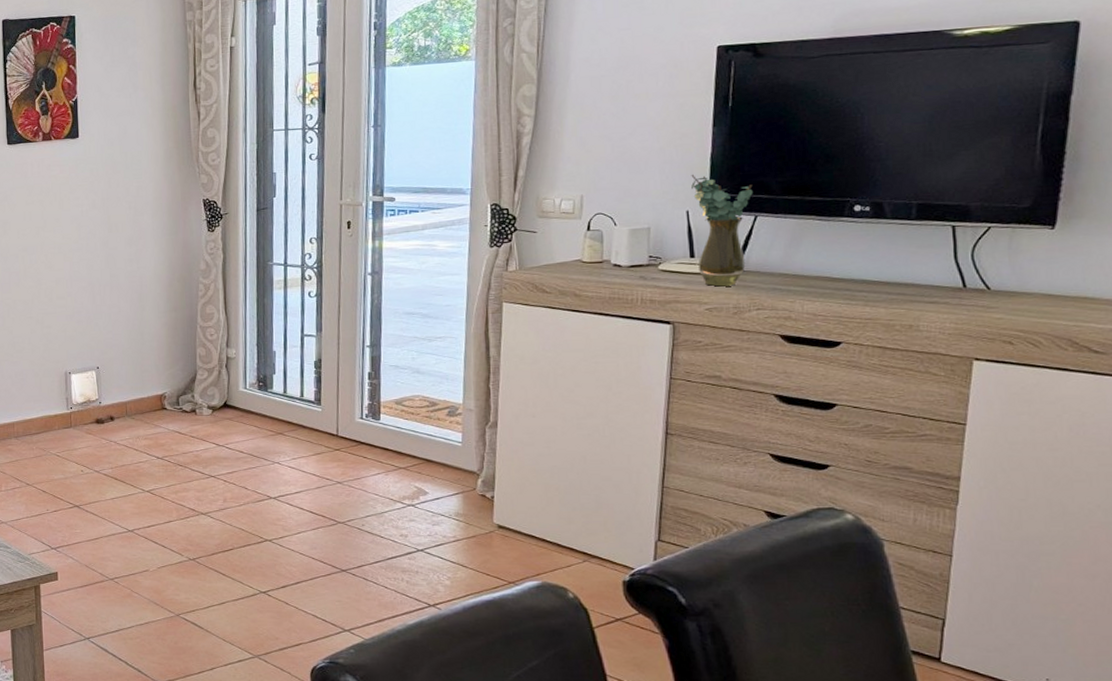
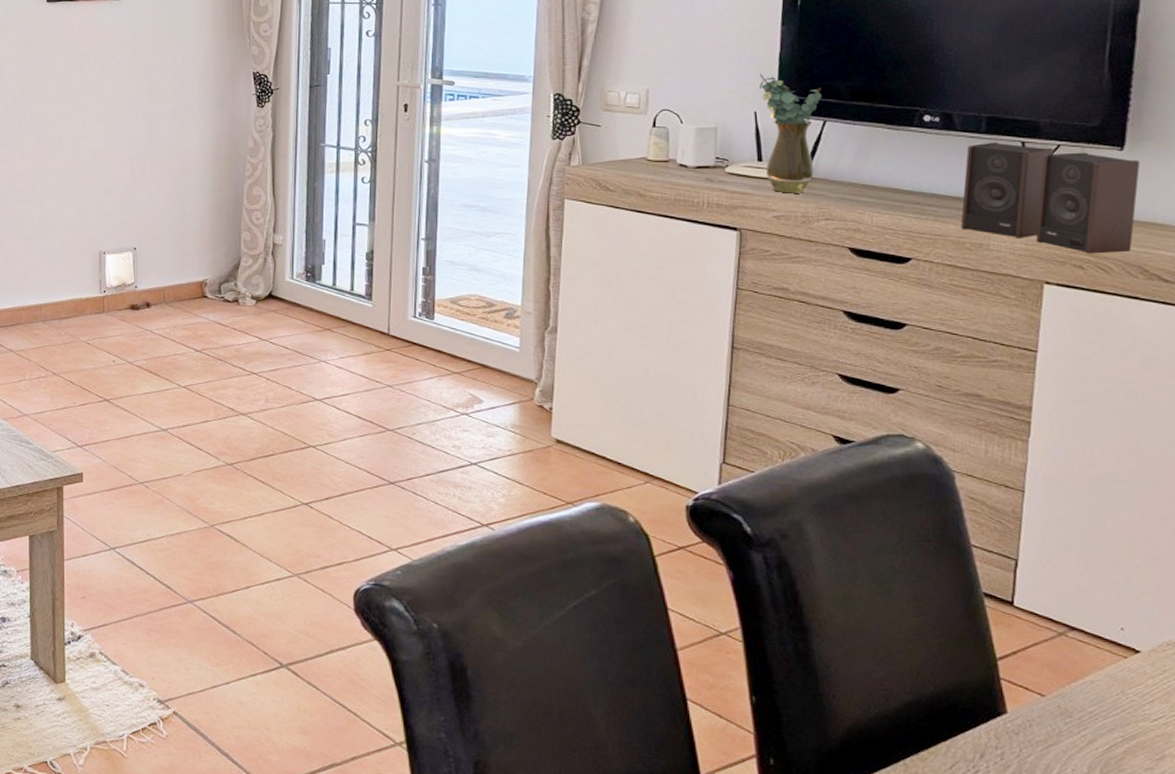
speaker: none [890,227,1072,330] -> present [960,142,1141,254]

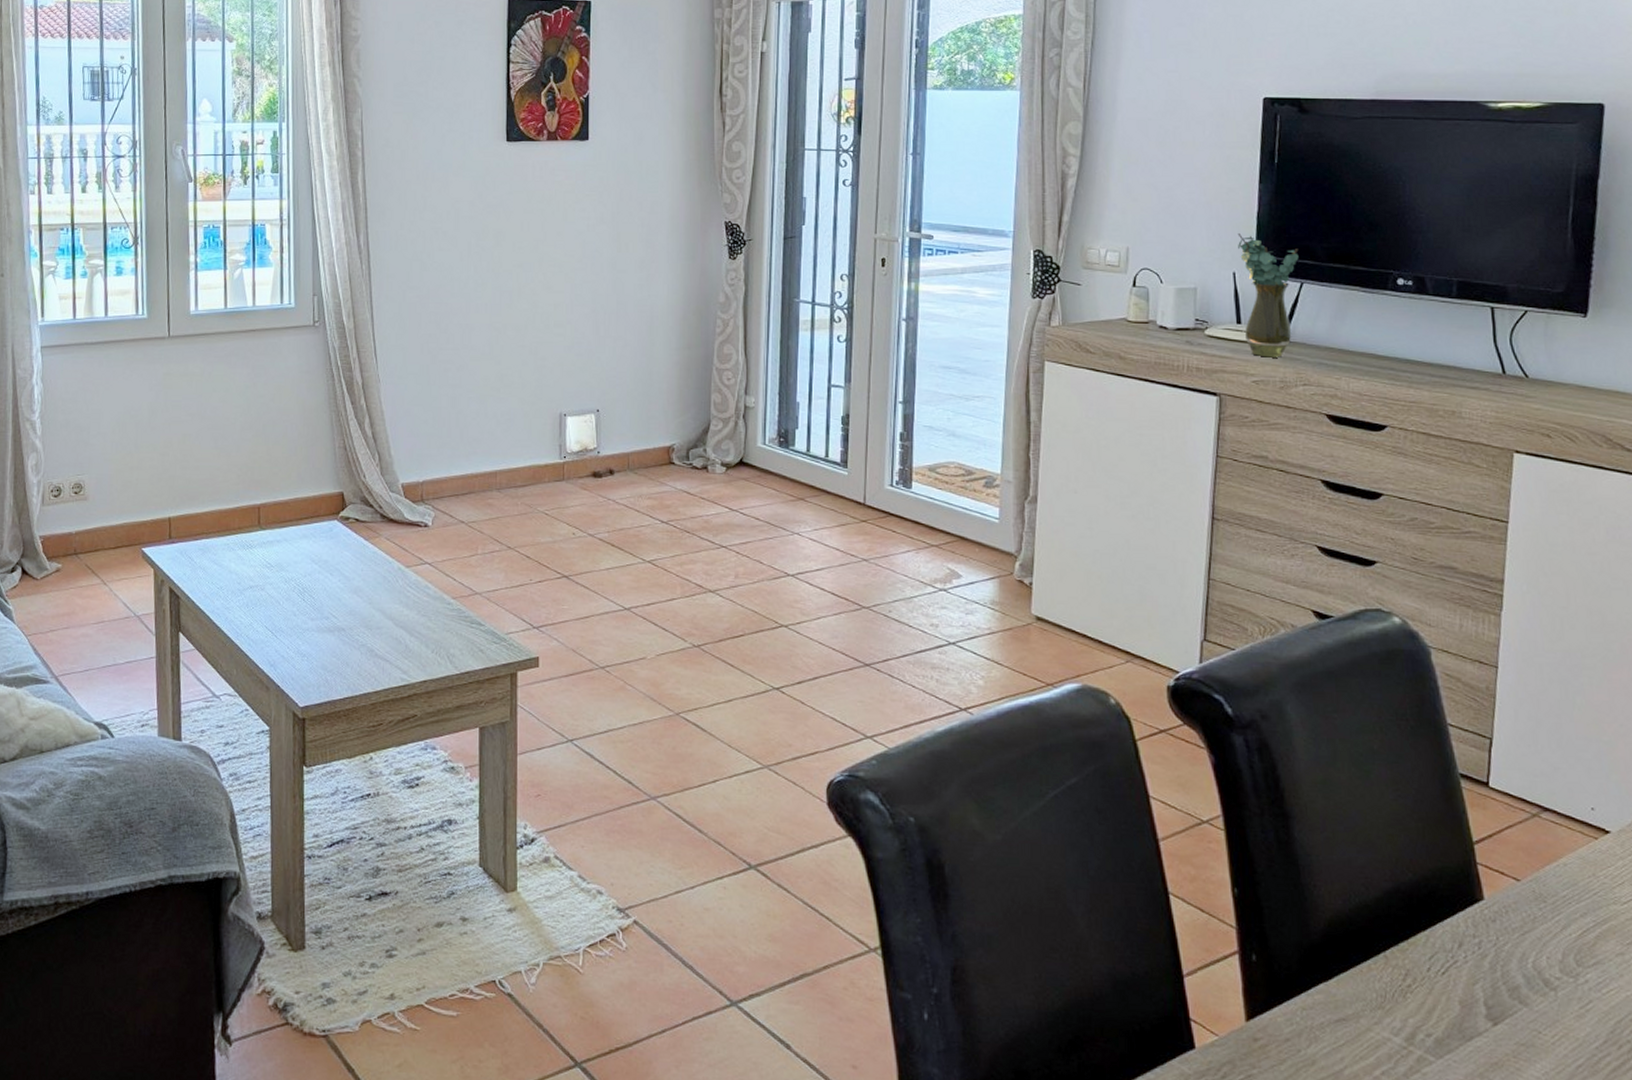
speaker: present [960,142,1141,254] -> none [1434,307,1603,422]

